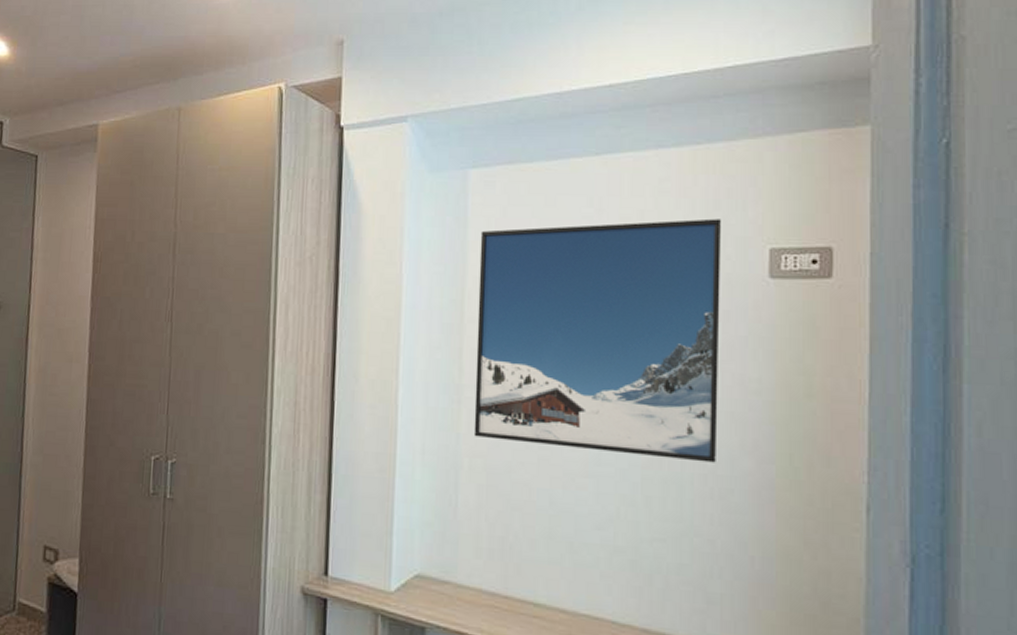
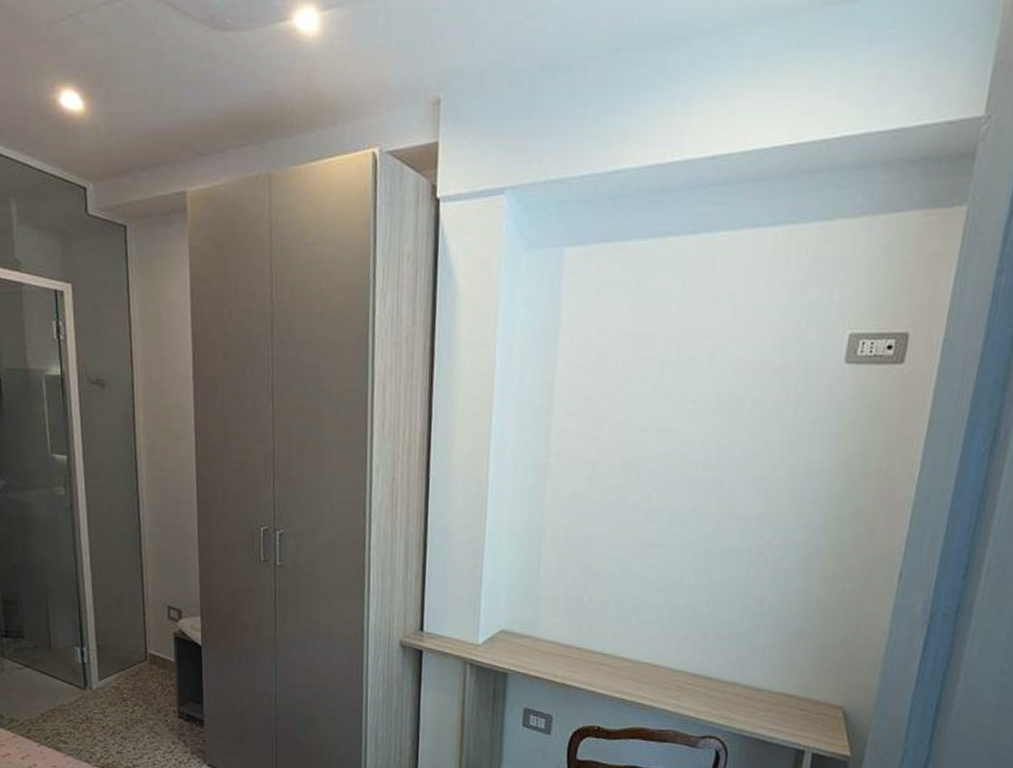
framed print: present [473,218,721,463] -> none [557,302,807,535]

